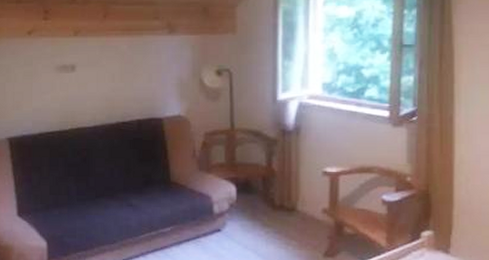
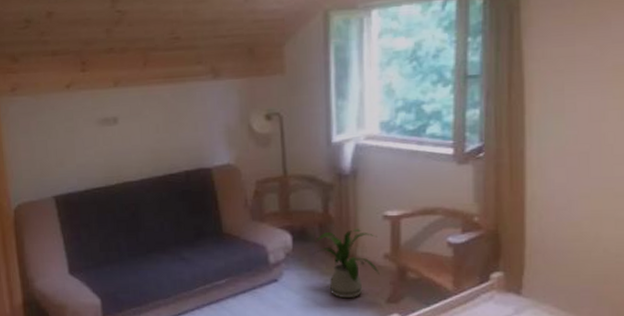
house plant: none [257,183,318,251] -> present [314,229,380,299]

